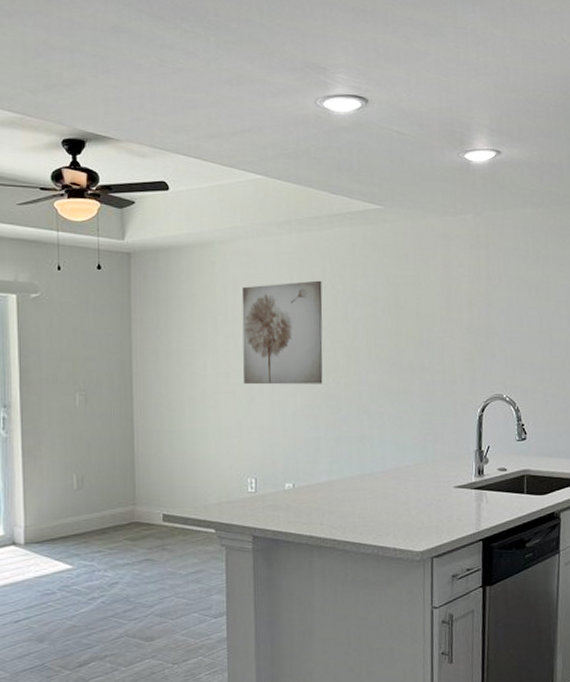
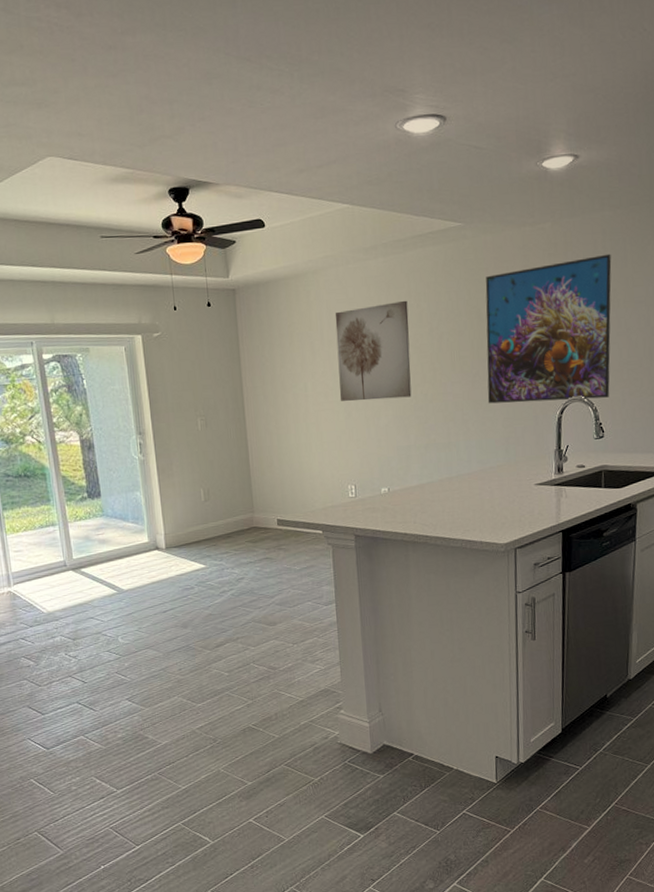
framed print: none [405,250,534,398] -> present [485,254,612,404]

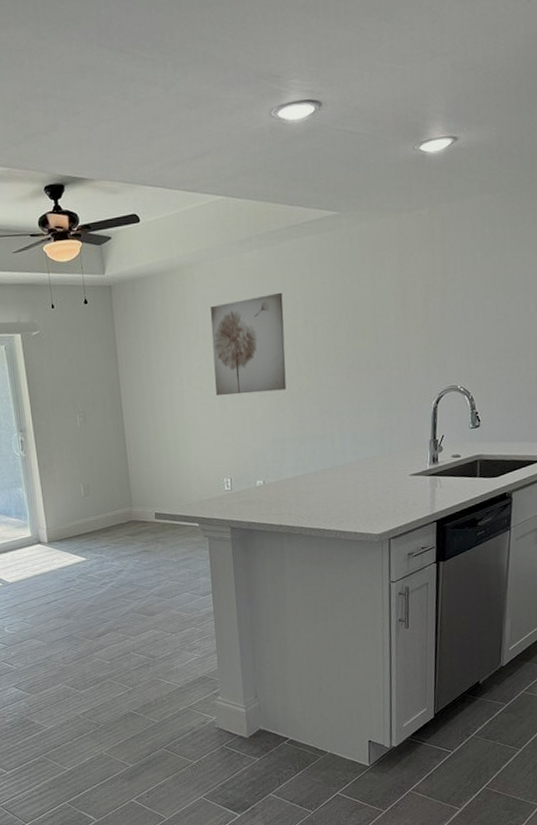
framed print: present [485,254,612,404] -> none [361,239,490,395]

